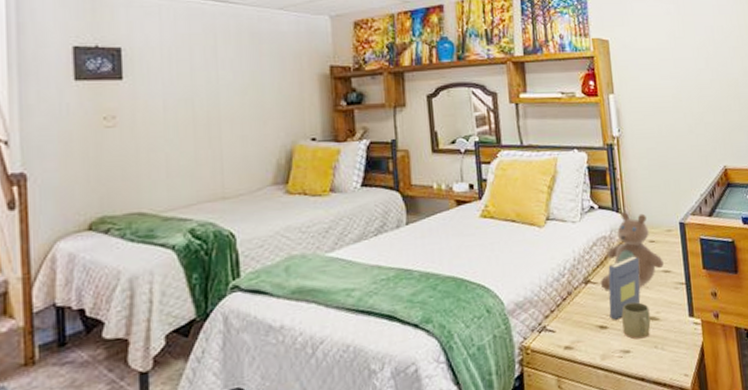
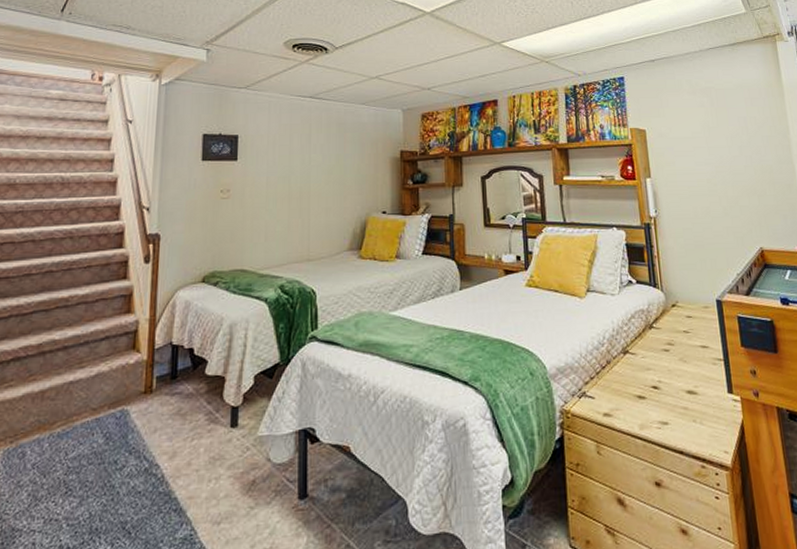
teddy bear: present [600,211,664,290] -> none [638,286,701,362]
book: present [608,256,641,320] -> none [646,330,678,391]
mug: present [621,302,651,339] -> none [659,375,689,412]

